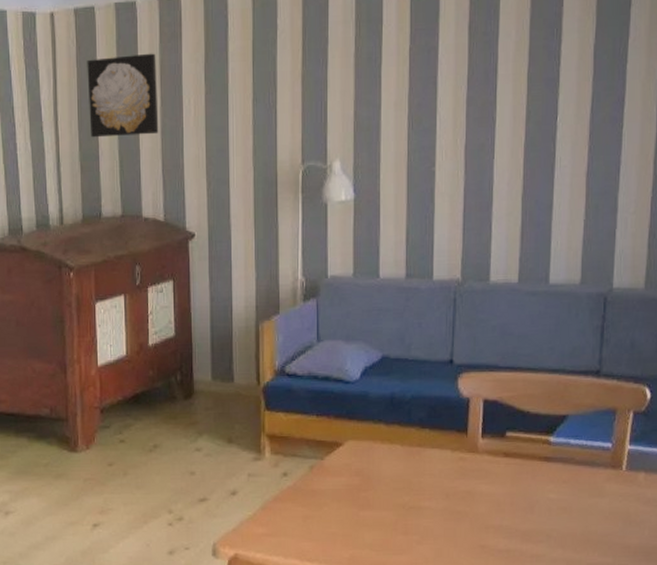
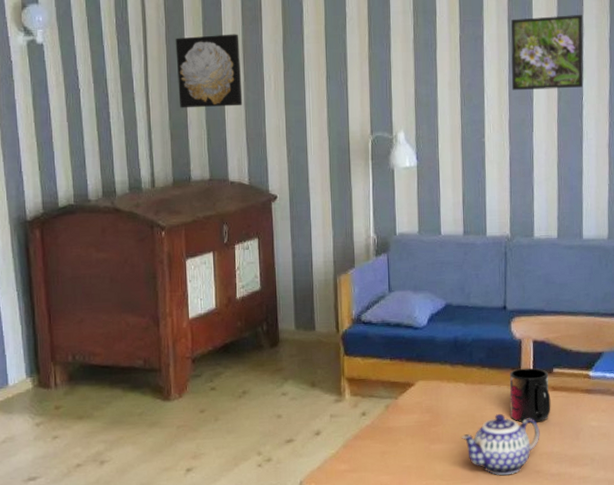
teapot: none [395,480,487,549] -> present [462,413,540,476]
mug: none [453,430,502,493] -> present [509,368,551,423]
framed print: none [470,18,562,111] -> present [510,15,584,91]

